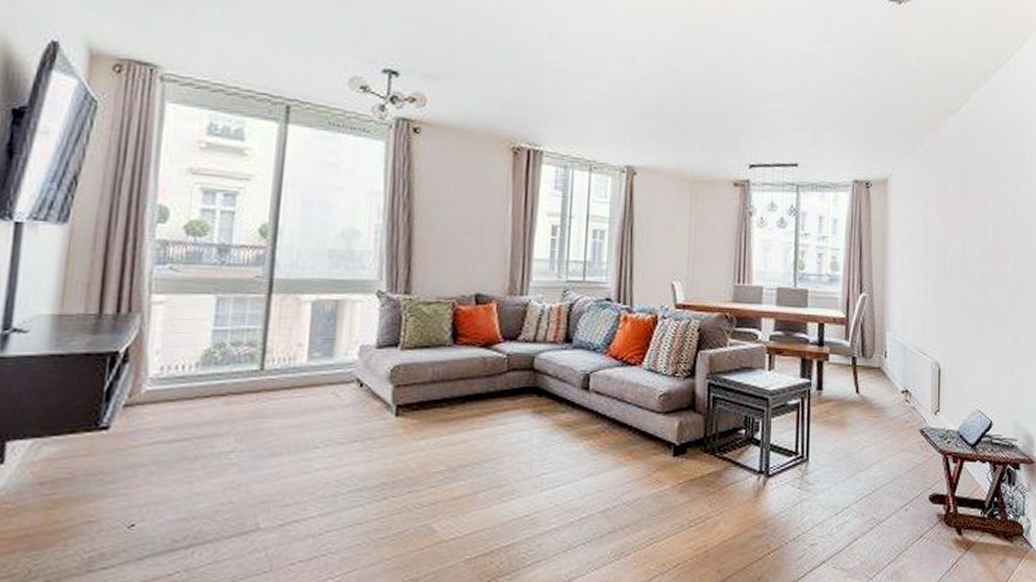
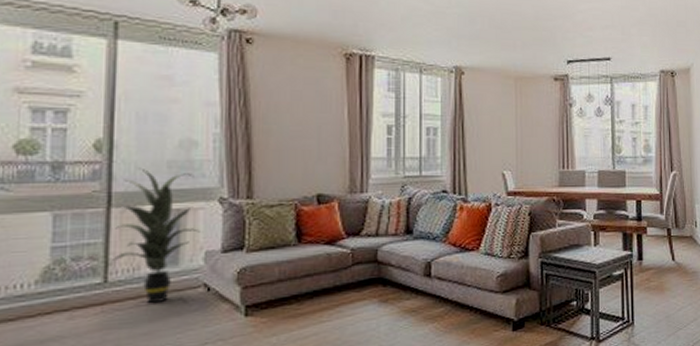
indoor plant: none [269,255,357,396] -> present [108,167,200,304]

